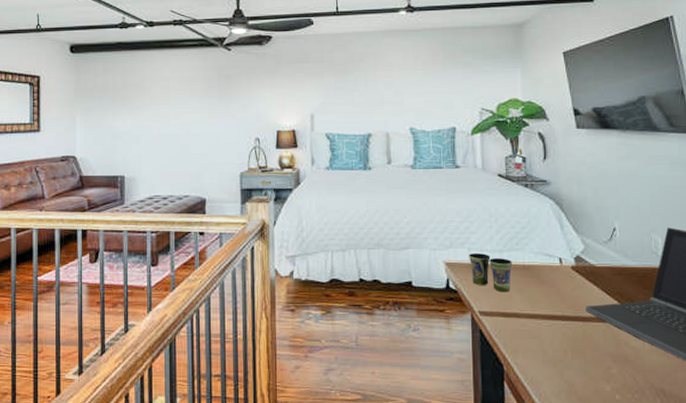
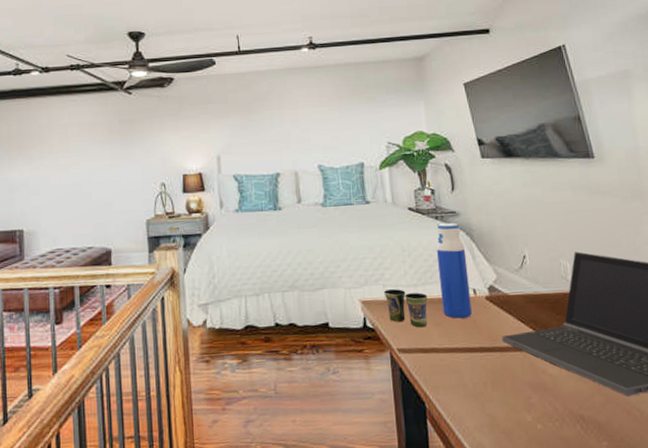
water bottle: none [523,191,556,286] -> present [436,222,472,319]

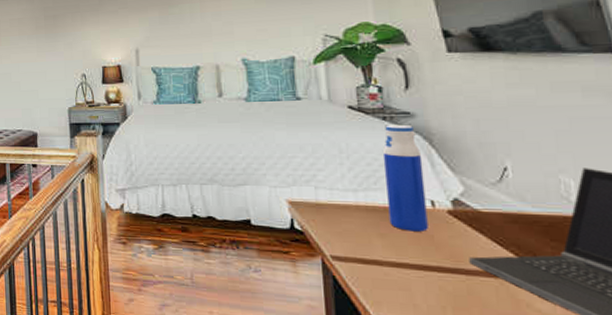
cup: present [383,289,428,328] -> none [315,192,370,237]

